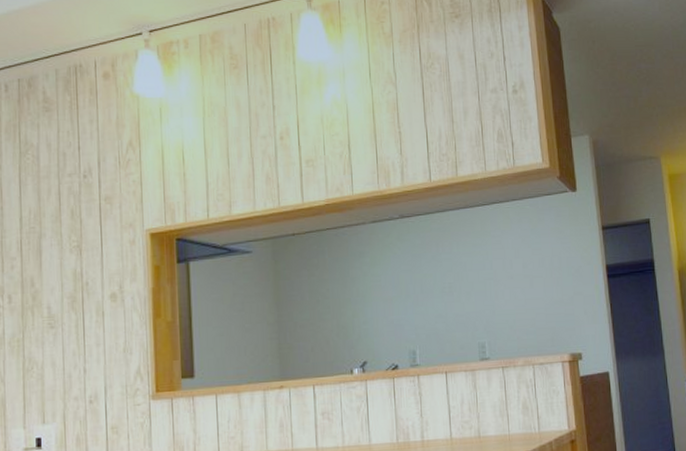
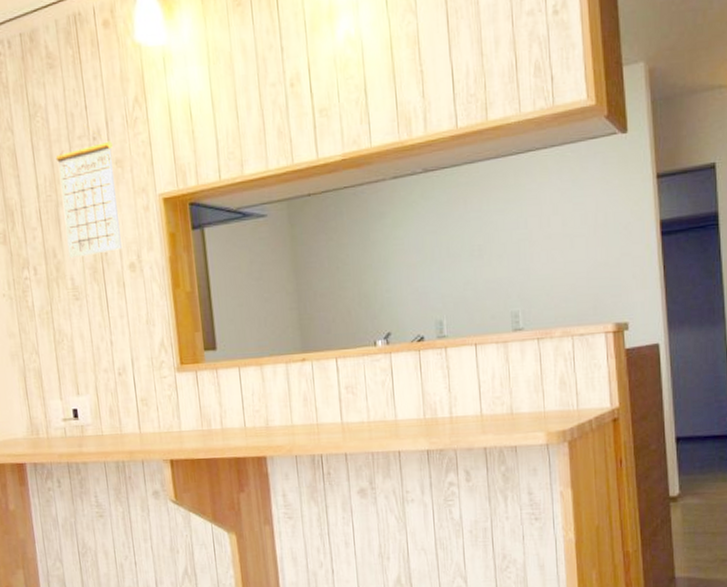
calendar: none [43,164,104,288] -> present [55,125,122,259]

